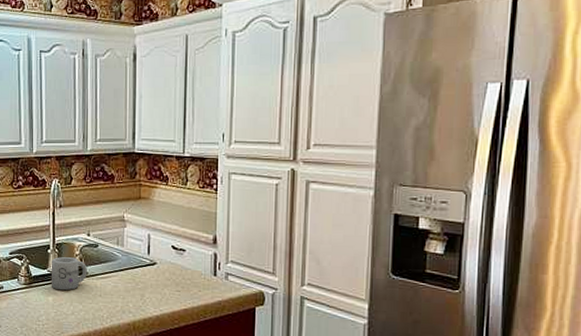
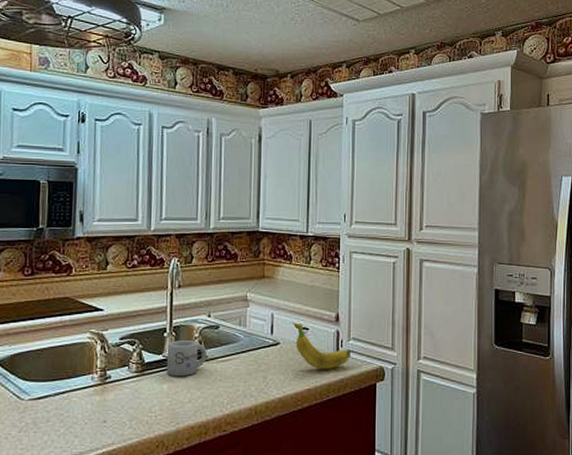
banana: none [169,243,229,291] -> present [292,322,351,369]

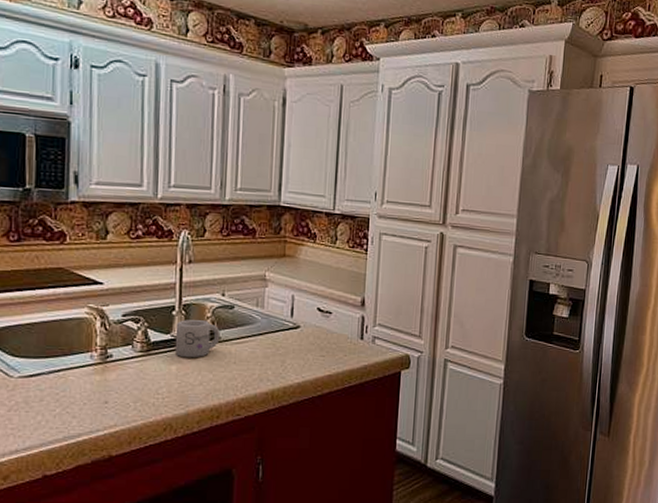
banana: present [292,322,351,369] -> none [314,305,376,355]

